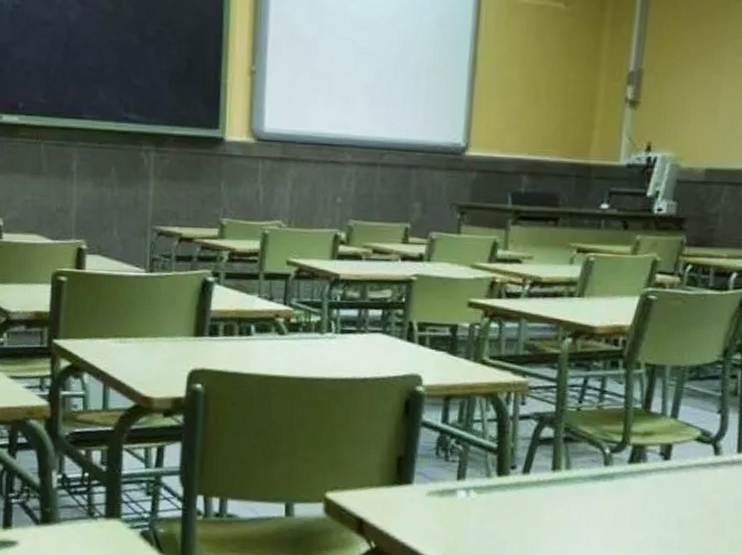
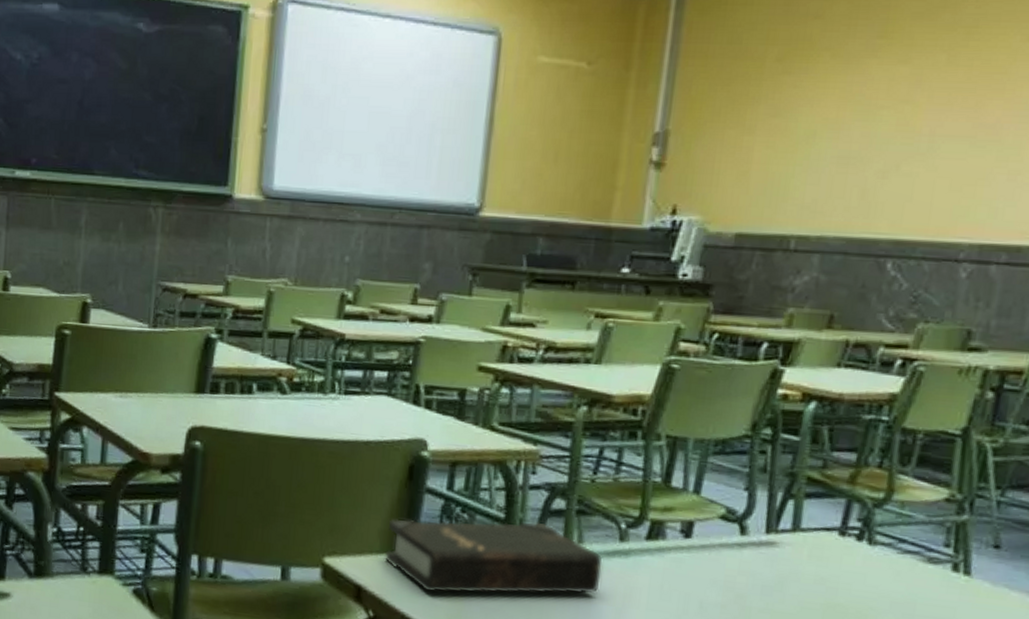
hardback book: none [384,450,589,522] -> present [385,518,603,594]

